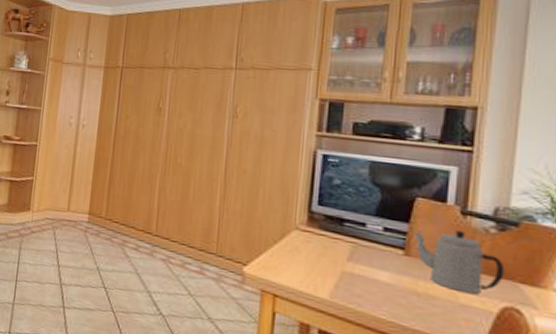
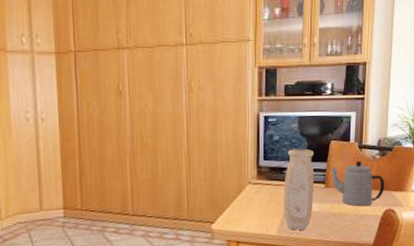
vase: none [340,198,390,303] -> present [283,148,314,230]

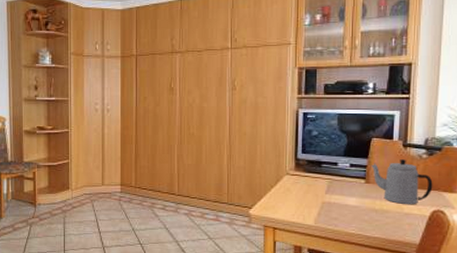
vase: present [283,148,314,230] -> none [321,144,354,223]

